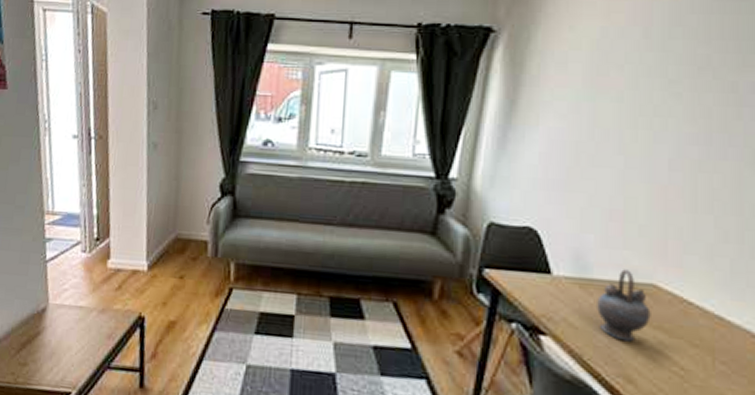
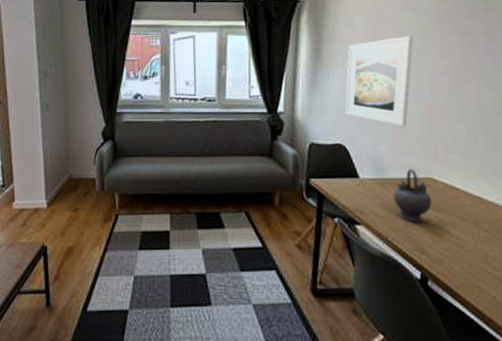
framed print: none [541,87,653,211] -> present [345,36,414,126]

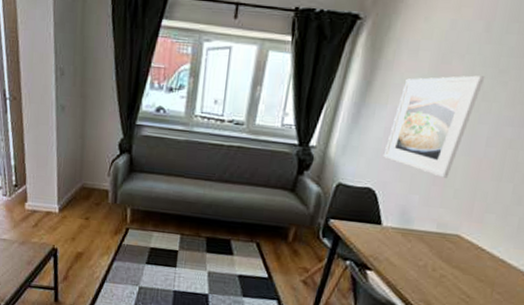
teapot: present [393,169,432,223] -> none [412,223,453,277]

